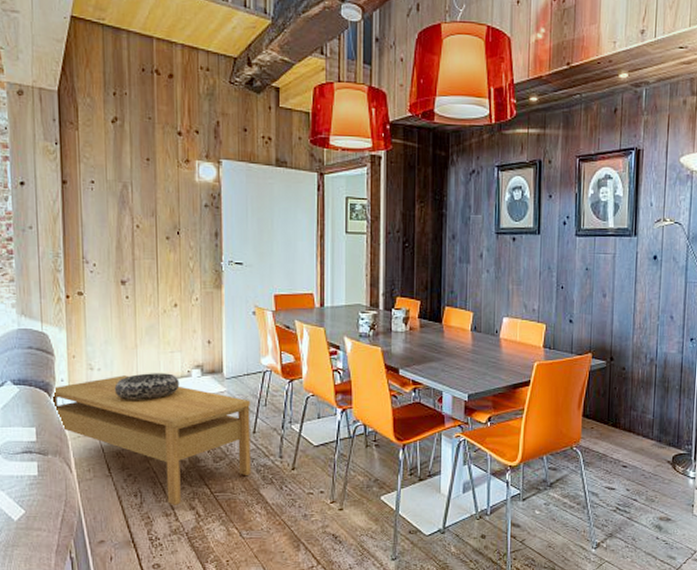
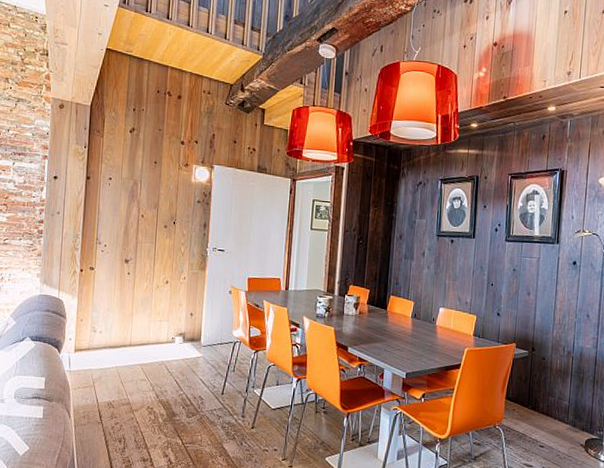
coffee table: present [53,375,251,505] -> none [61,338,221,452]
decorative bowl: present [114,373,180,400] -> none [111,337,165,360]

